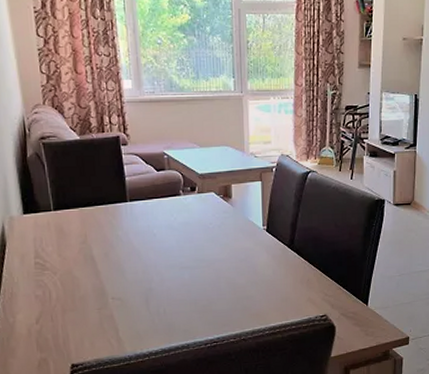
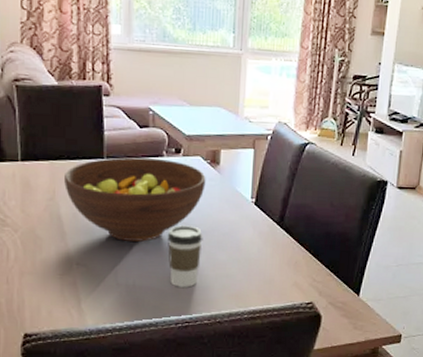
fruit bowl: none [94,197,221,274] -> present [64,157,206,242]
coffee cup: none [190,255,223,312] -> present [167,225,203,288]

